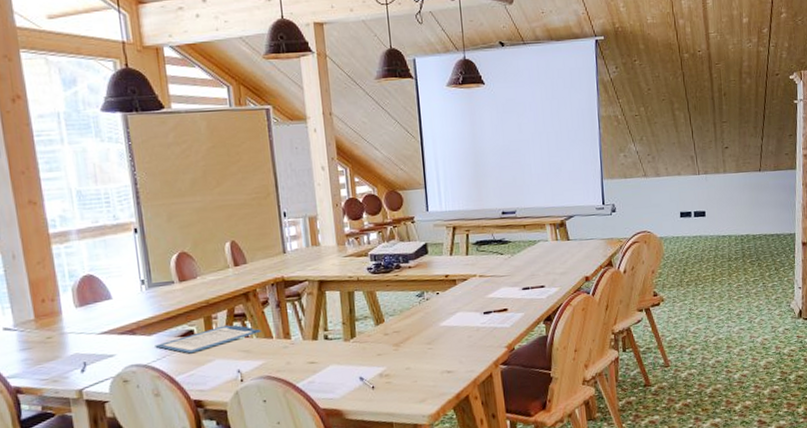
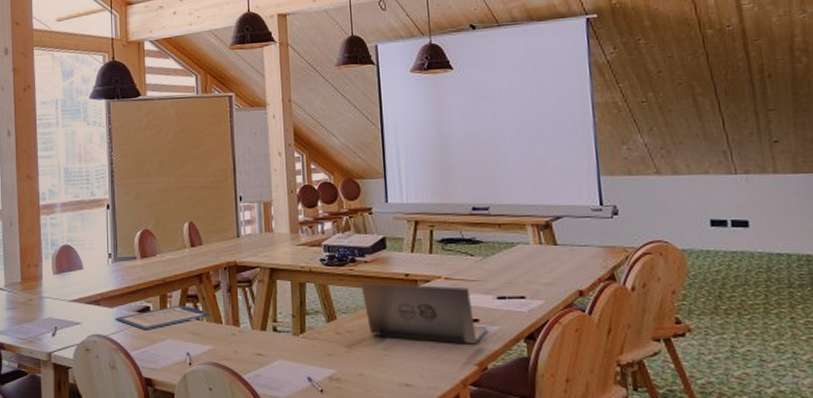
laptop: none [405,282,514,333] -> present [360,283,487,345]

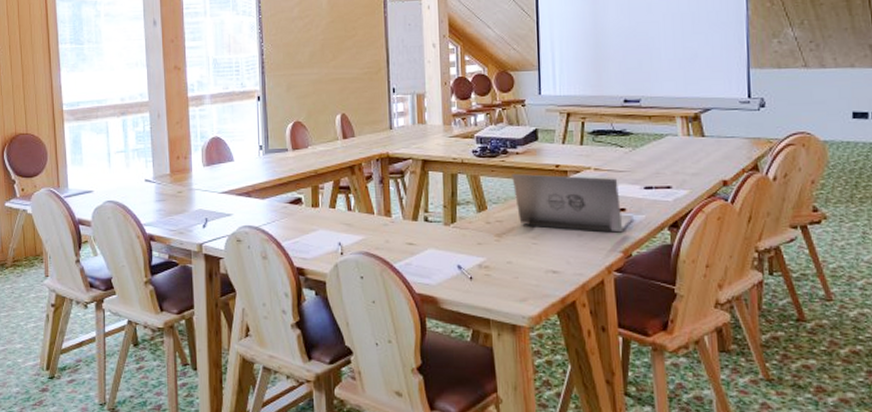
clipboard: present [115,305,212,330] -> none [266,196,363,221]

